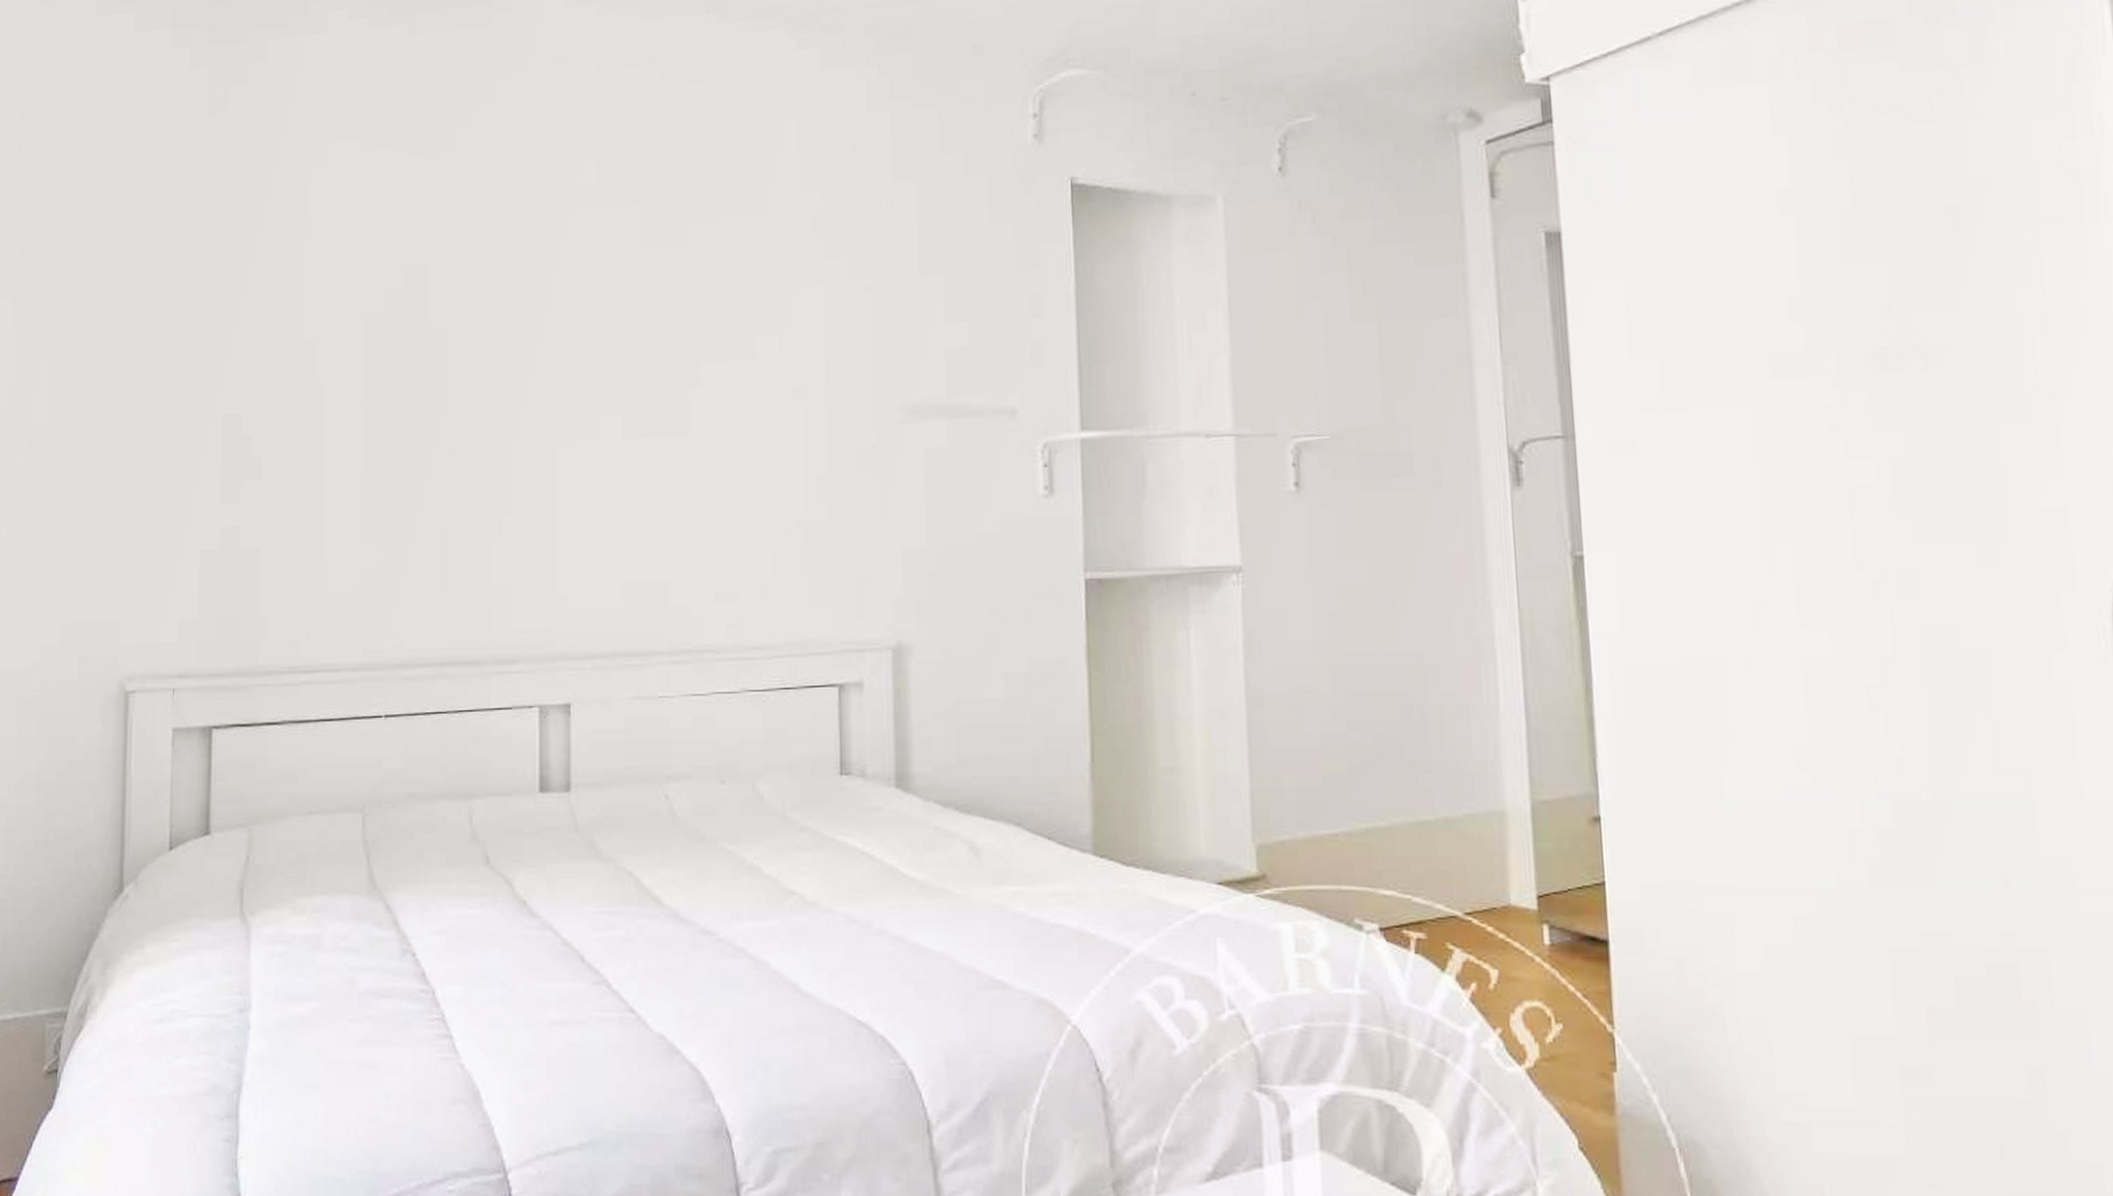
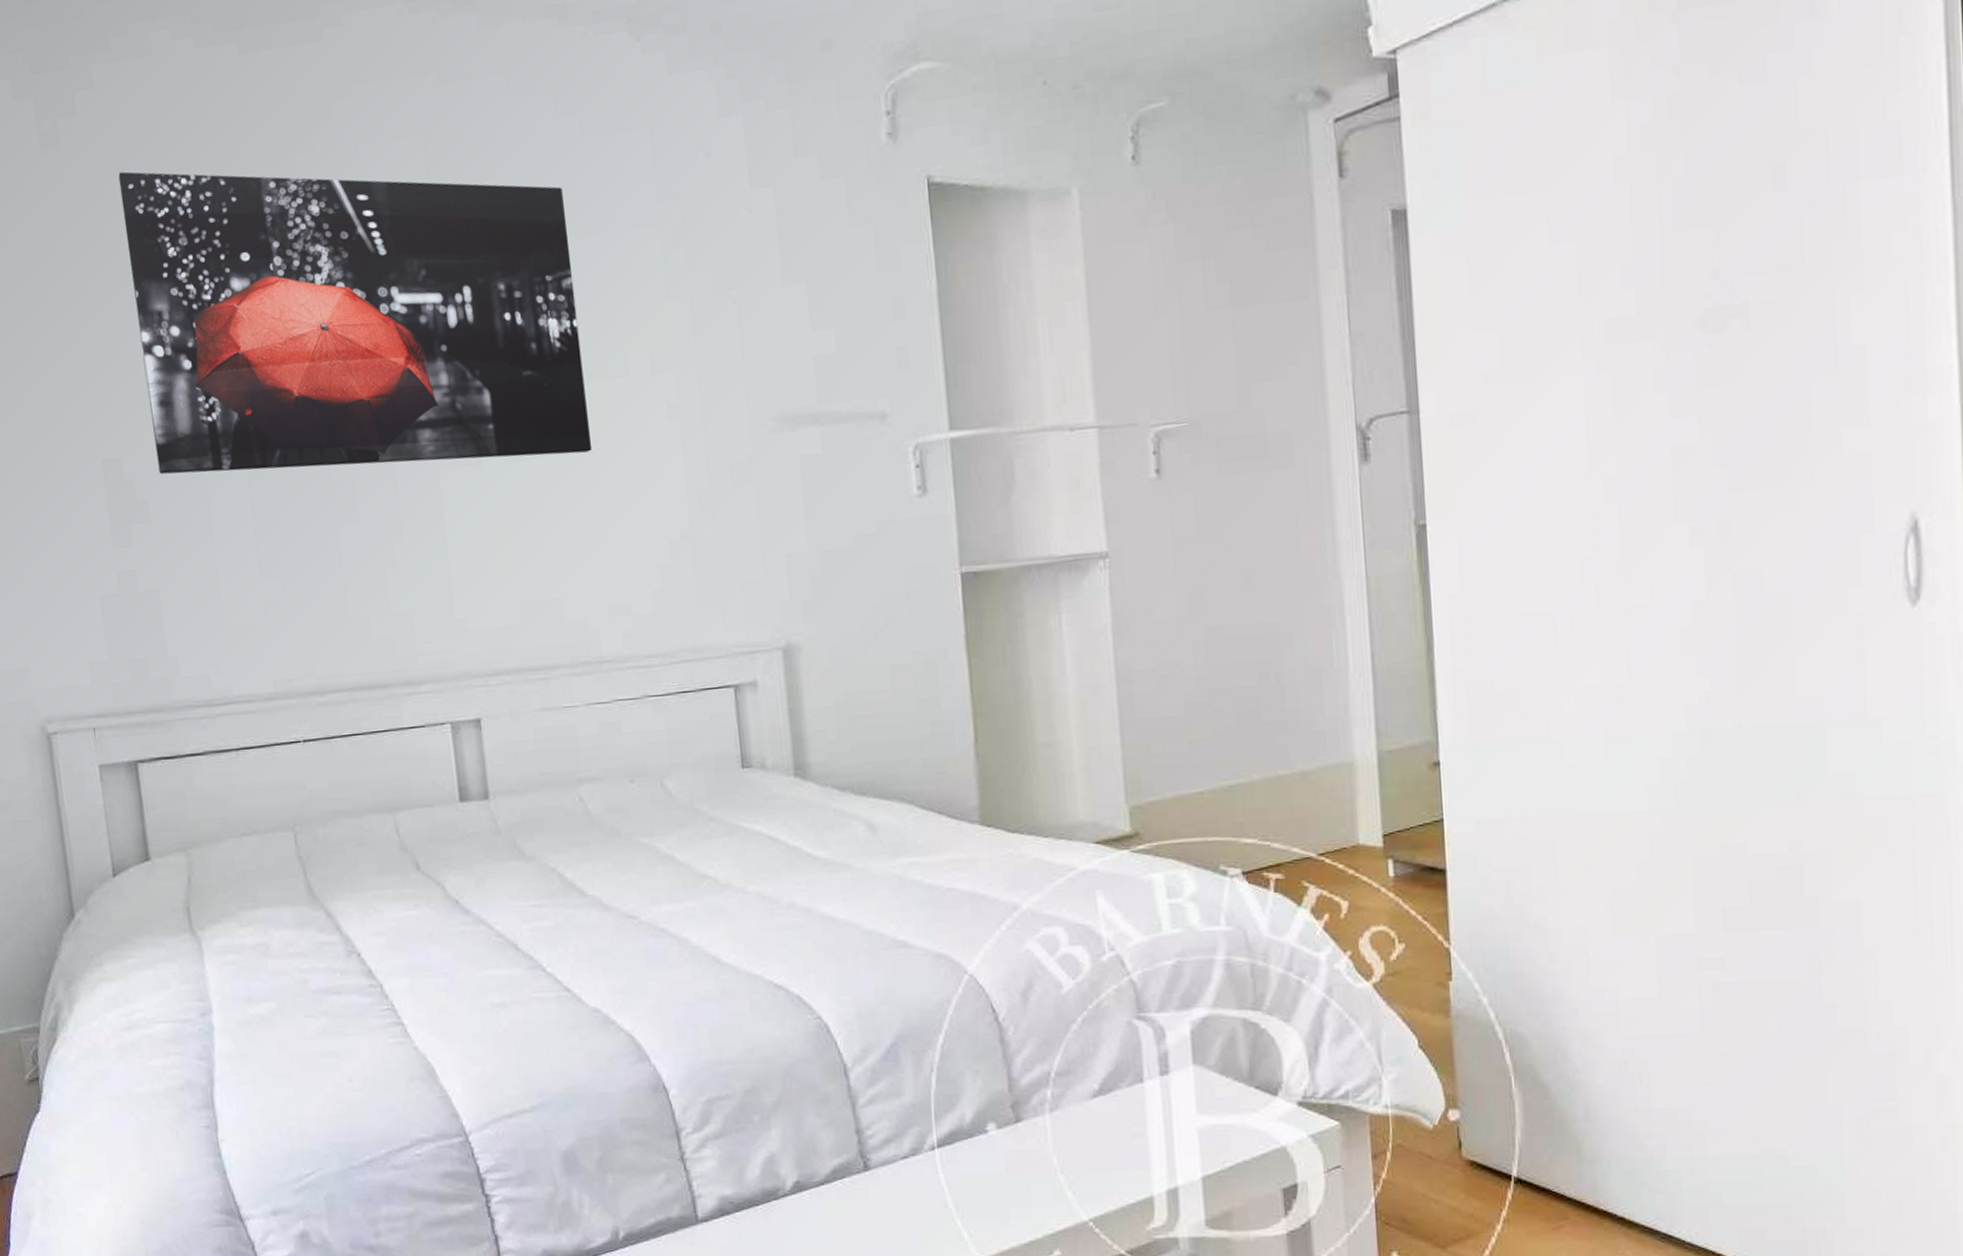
wall art: none [277,138,713,434] -> present [118,171,593,475]

